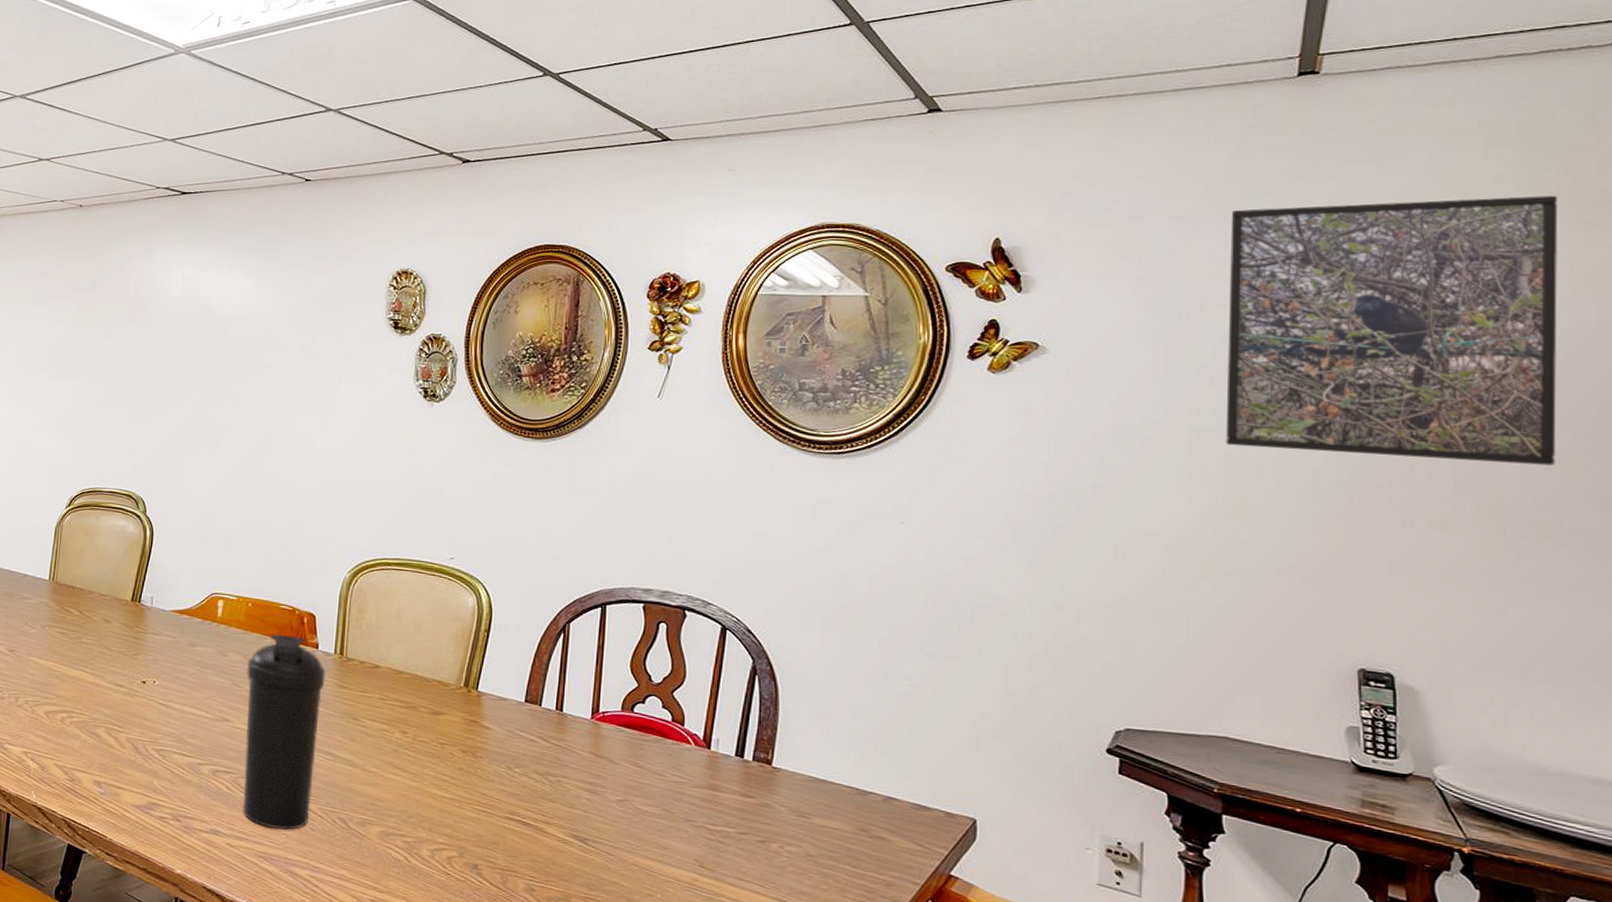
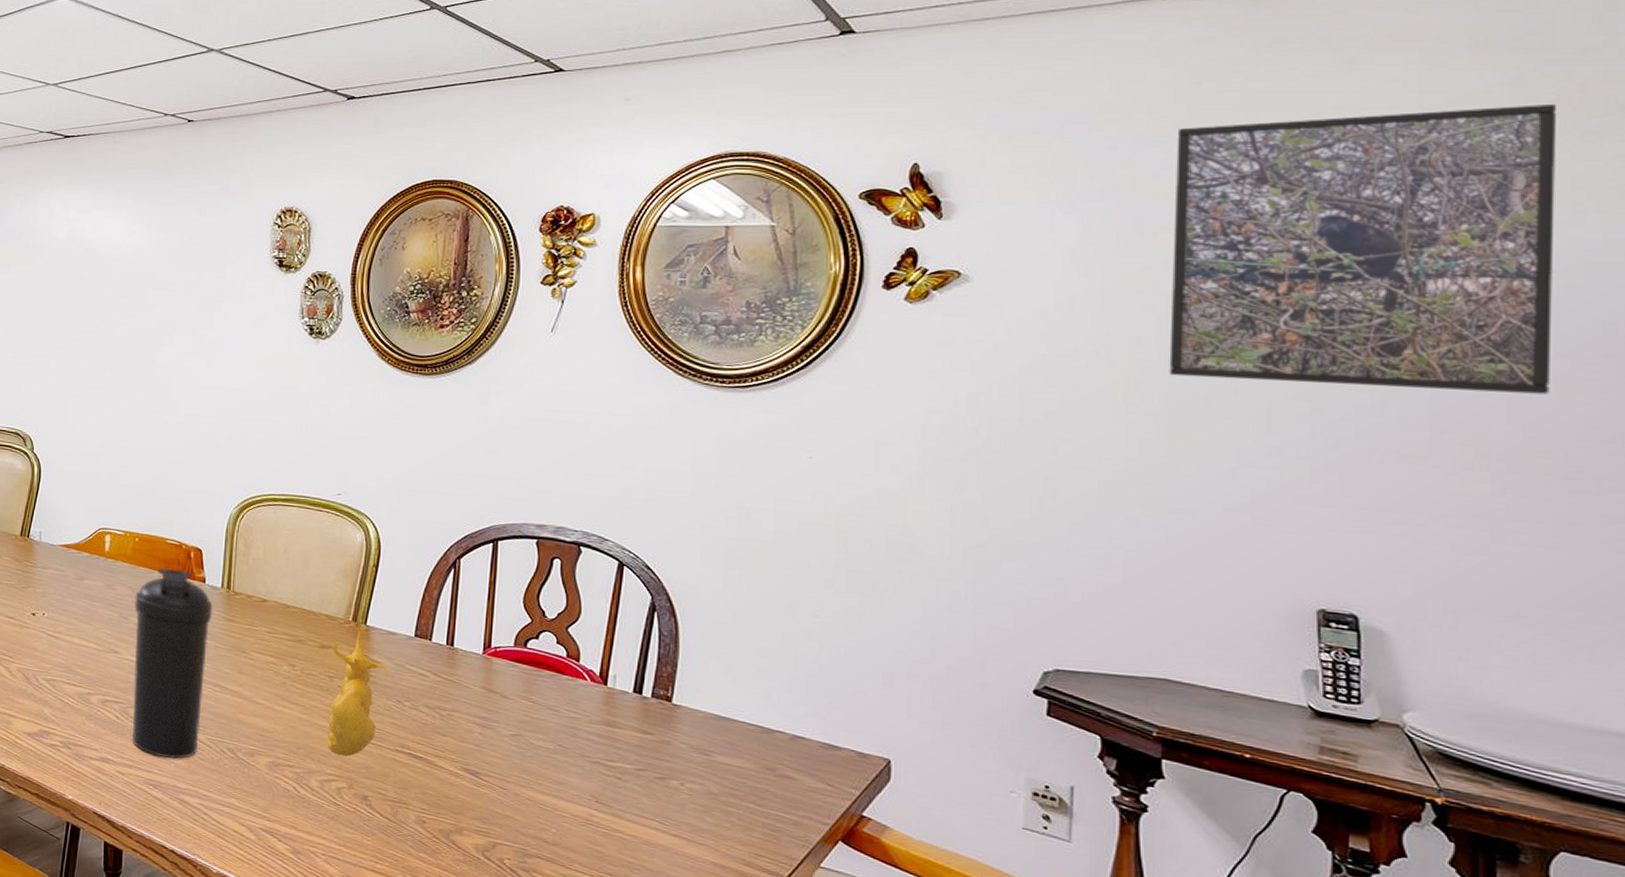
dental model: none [437,685,499,825] -> present [326,619,389,757]

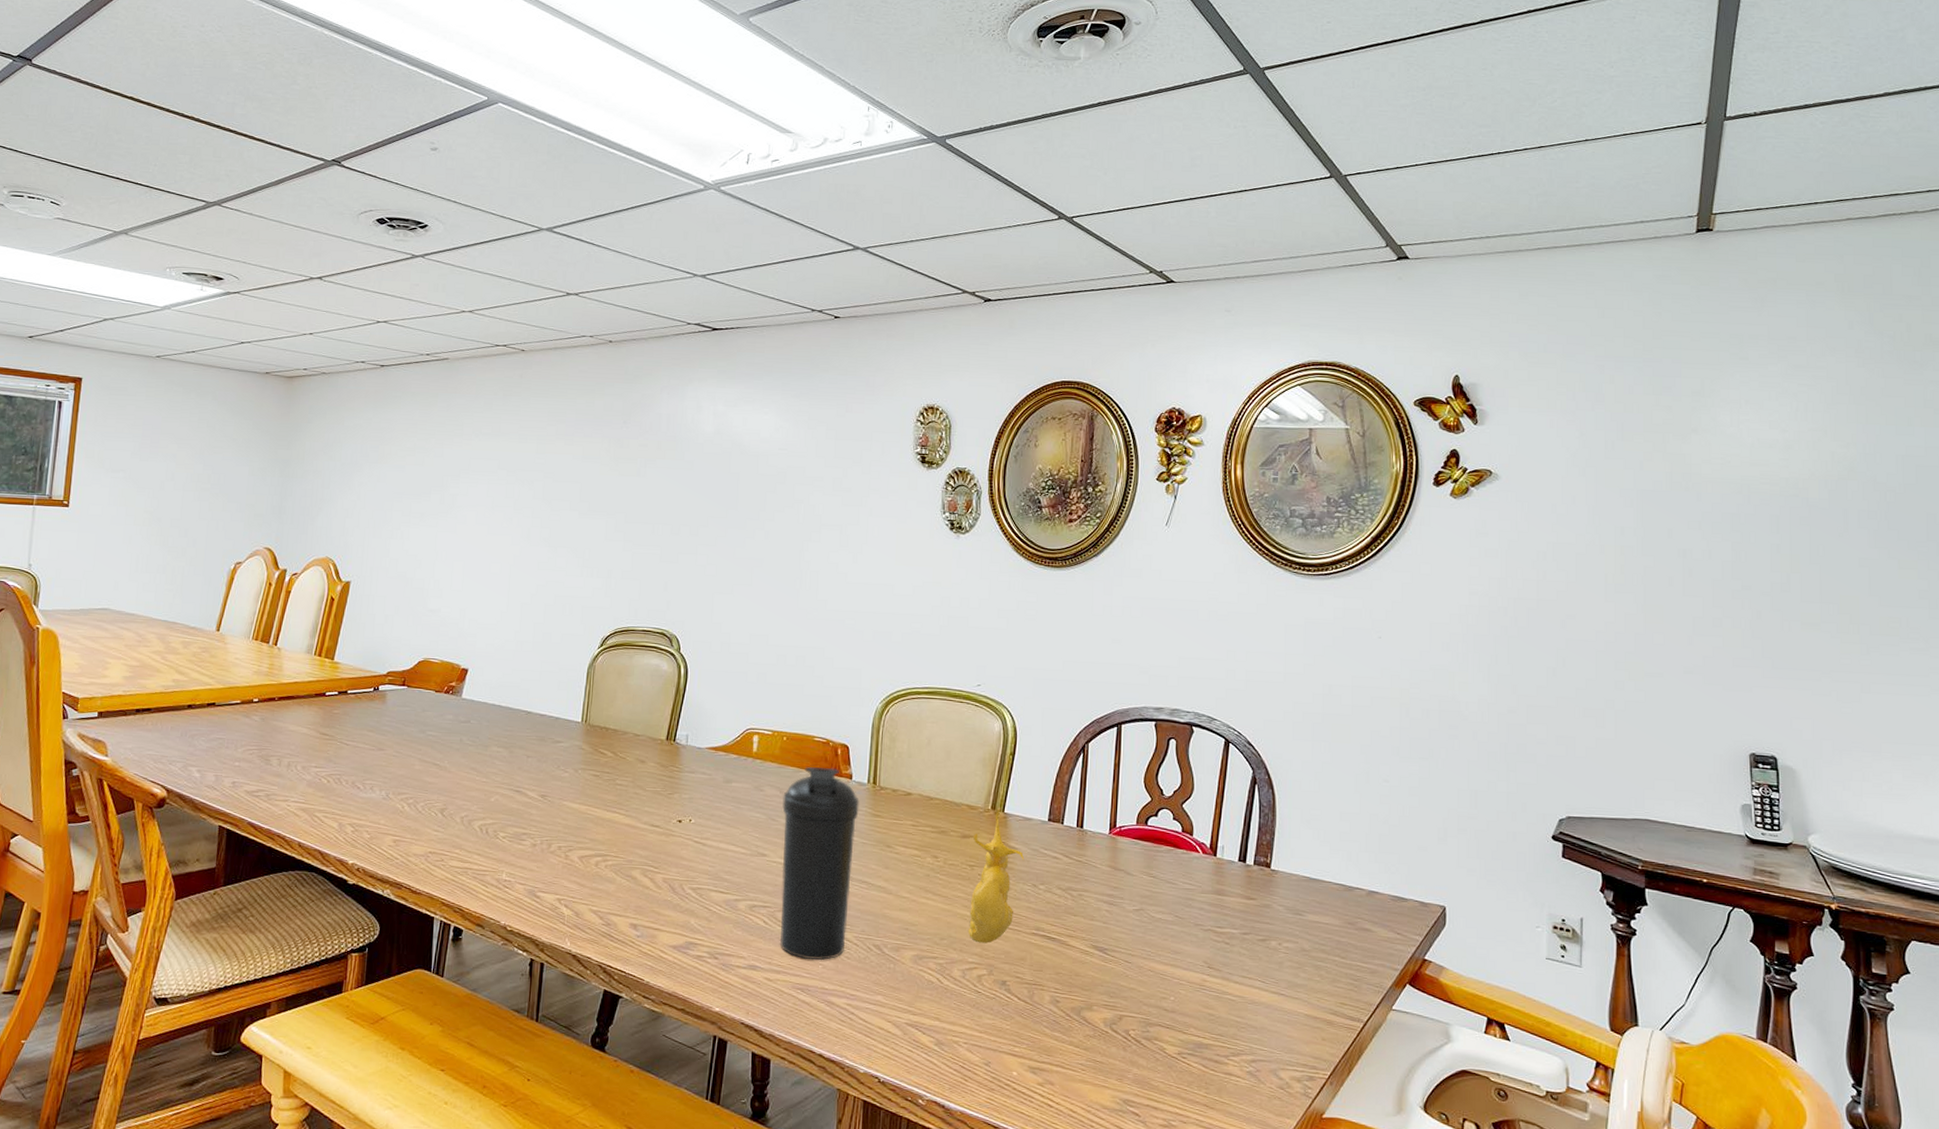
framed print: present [1169,103,1558,395] -> none [1644,339,1896,571]

